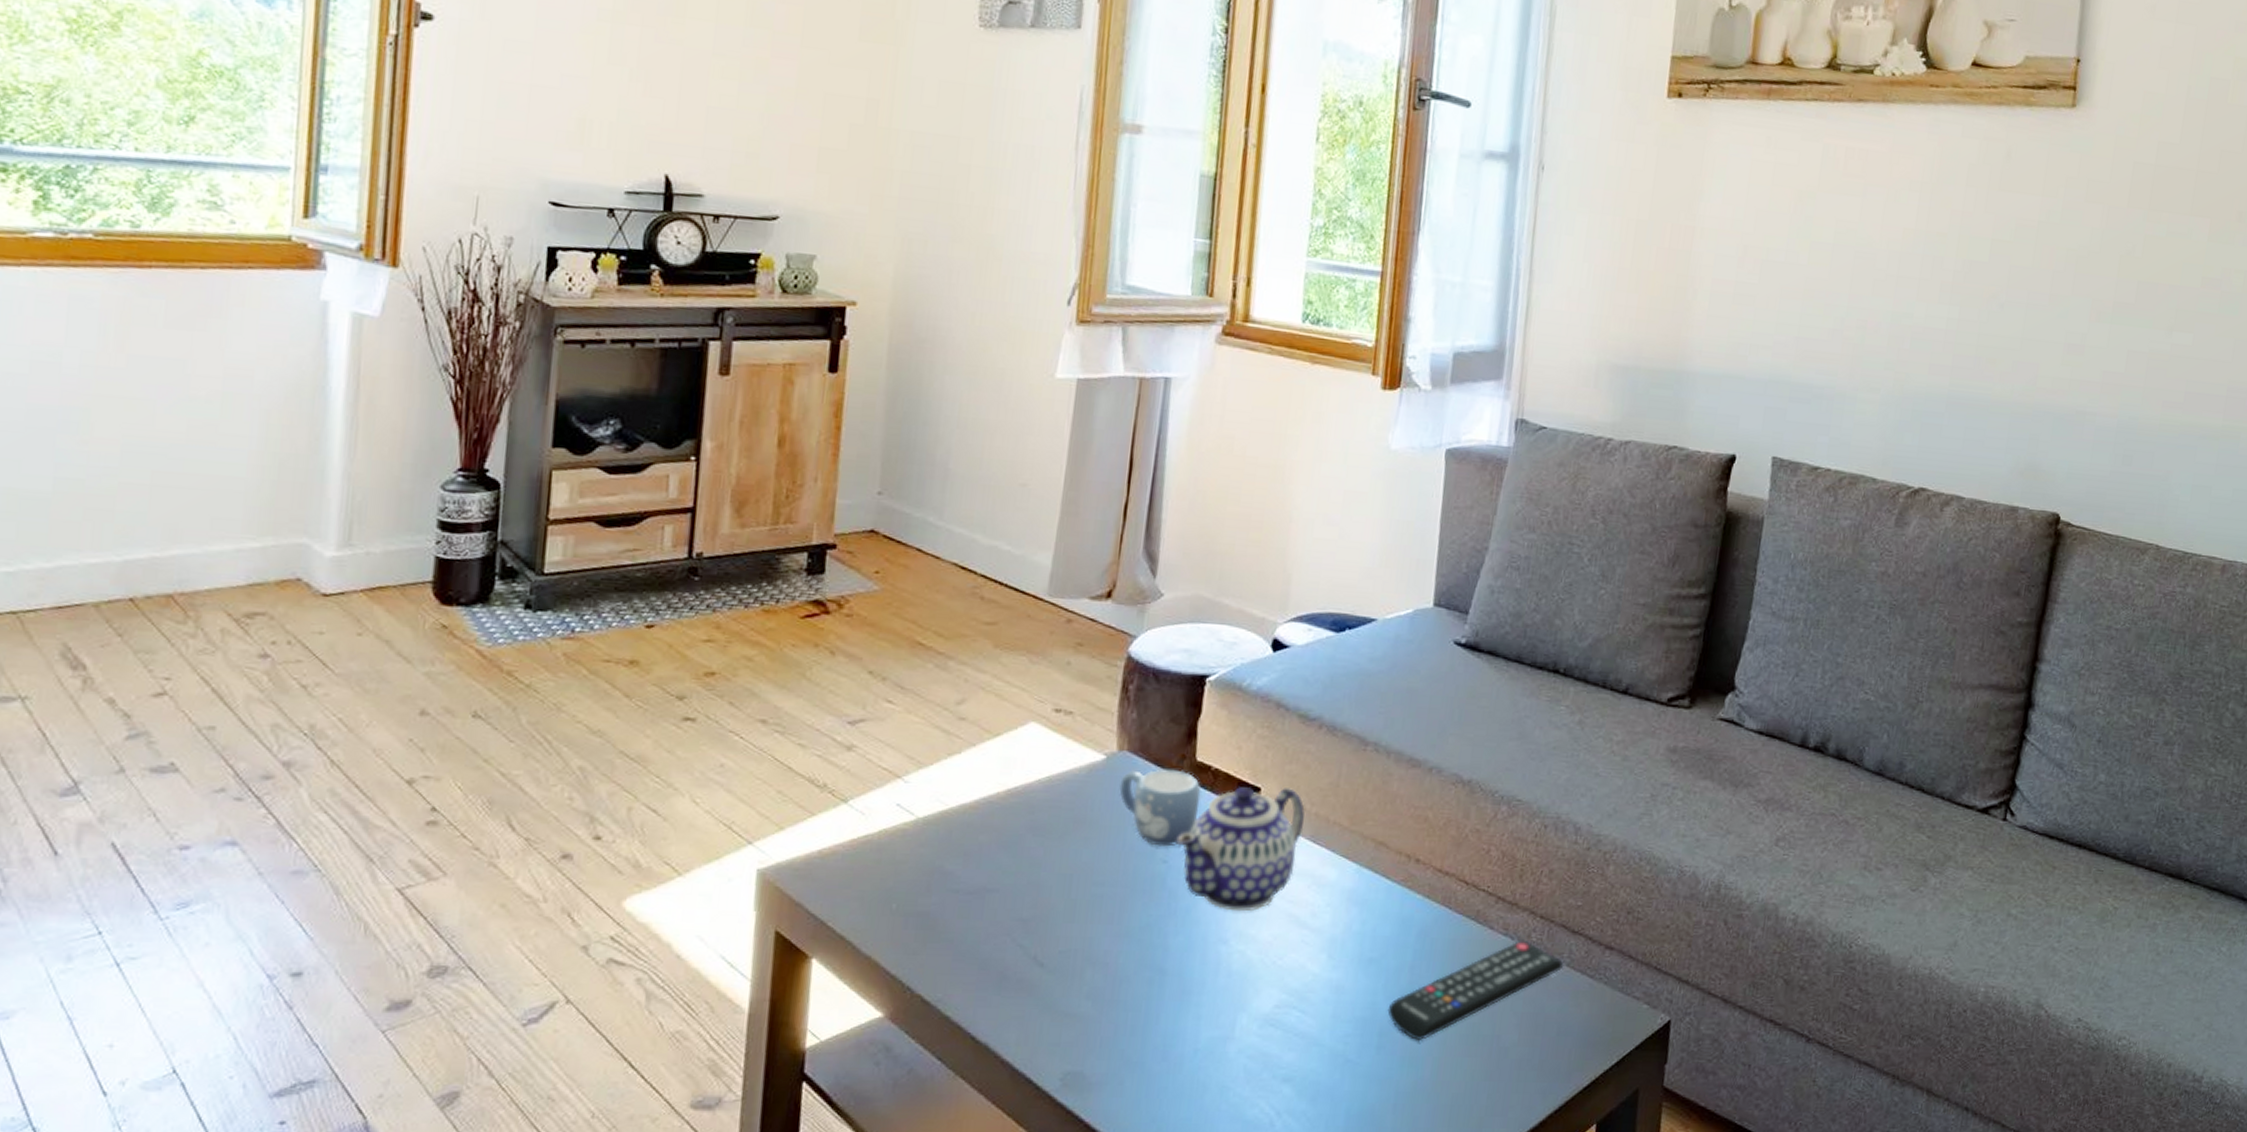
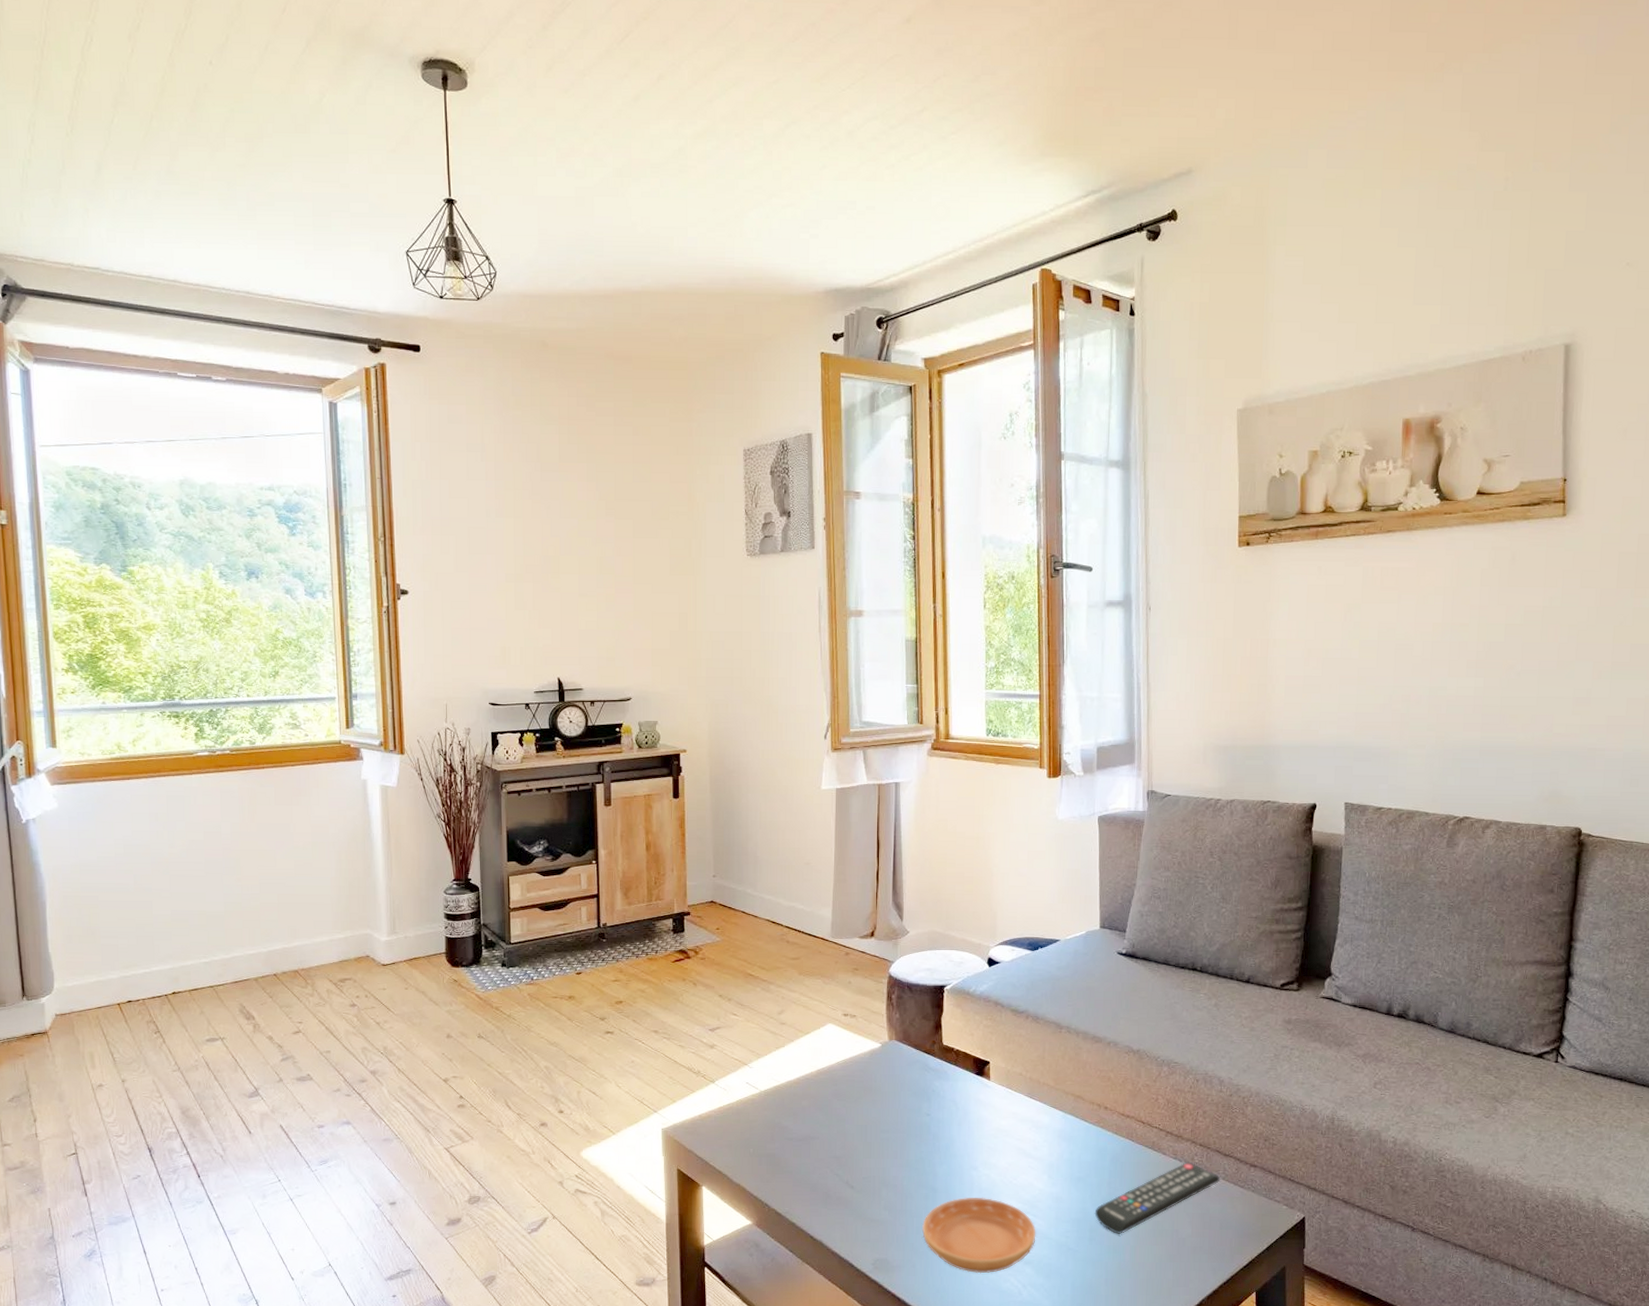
mug: present [1119,769,1201,847] -> none [892,1051,948,1104]
saucer: none [1138,983,1304,1095] -> present [921,1197,1036,1274]
teapot: present [1176,786,1305,912] -> none [935,1060,1023,1148]

